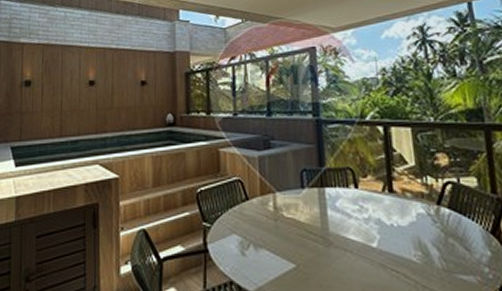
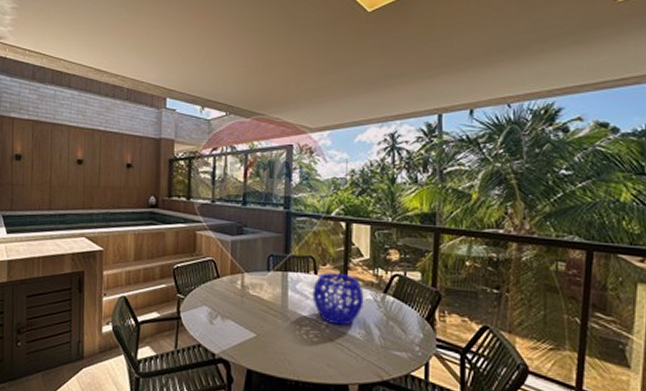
decorative bowl: none [355,185,416,247] -> present [312,272,364,326]

